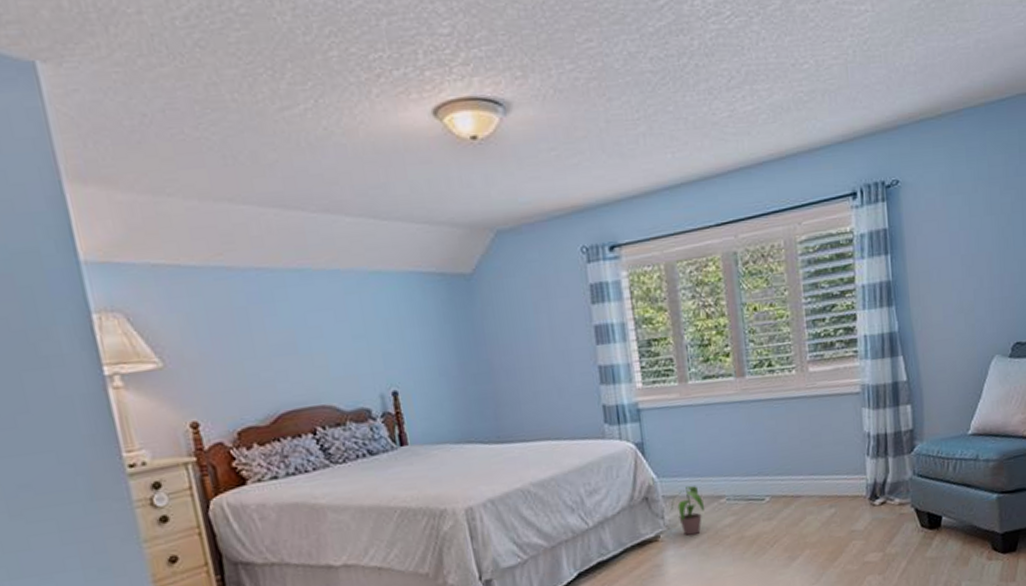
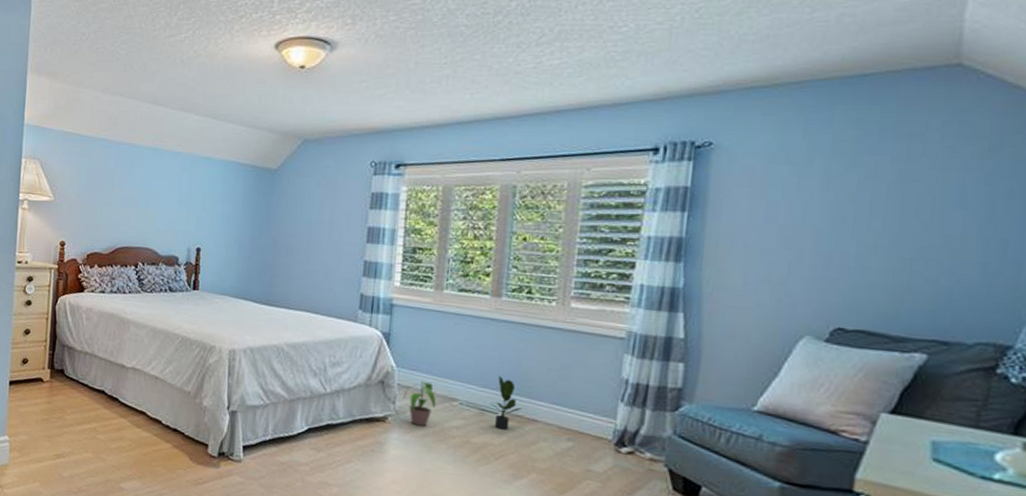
potted plant: none [757,459,786,515] -> present [491,375,523,430]

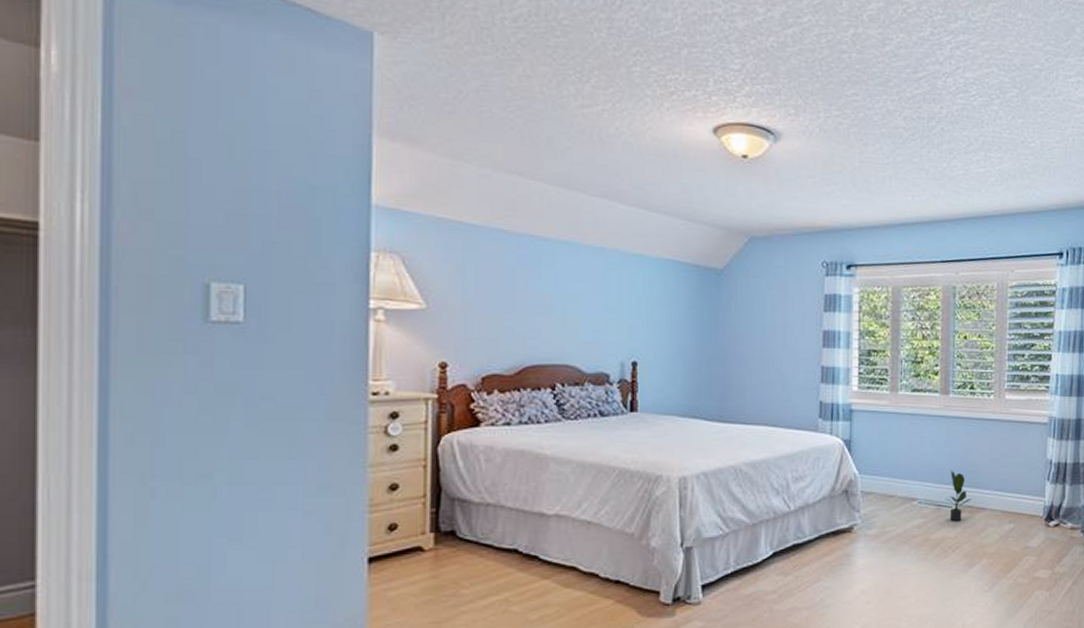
potted plant: present [403,381,436,426] -> none [867,485,897,531]

